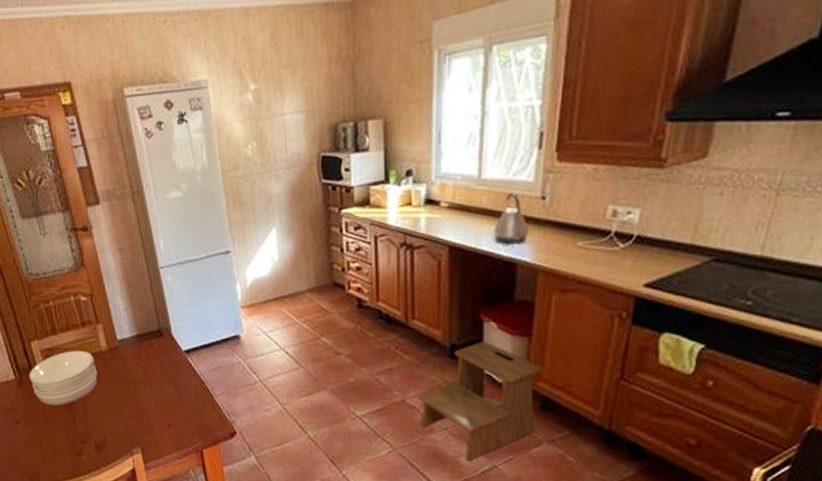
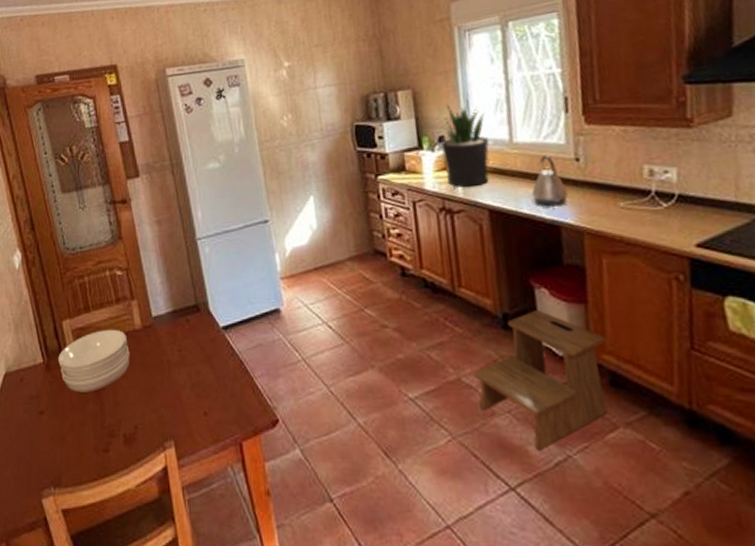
planter: none [408,136,456,224] -> present [441,104,489,188]

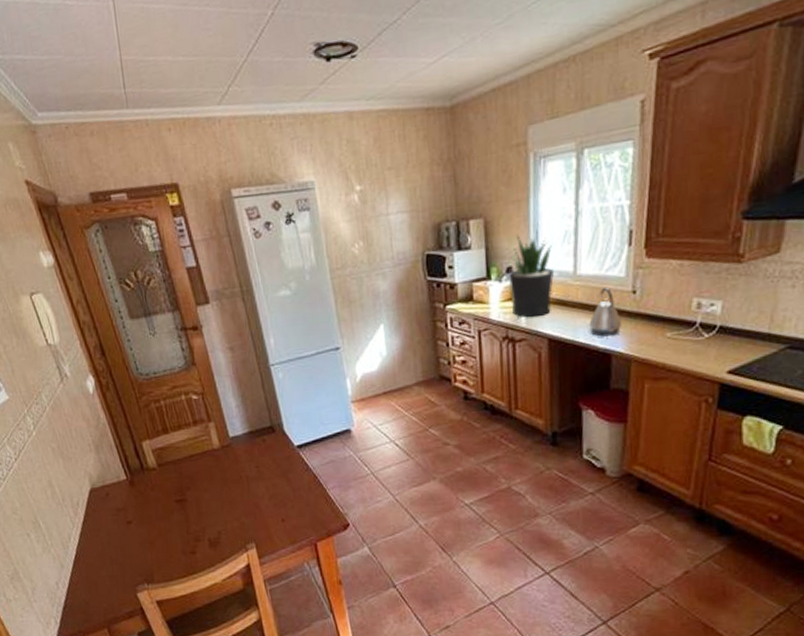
bowl: present [58,329,130,393] -> none [141,448,211,505]
step stool: present [473,309,607,451] -> none [522,428,639,544]

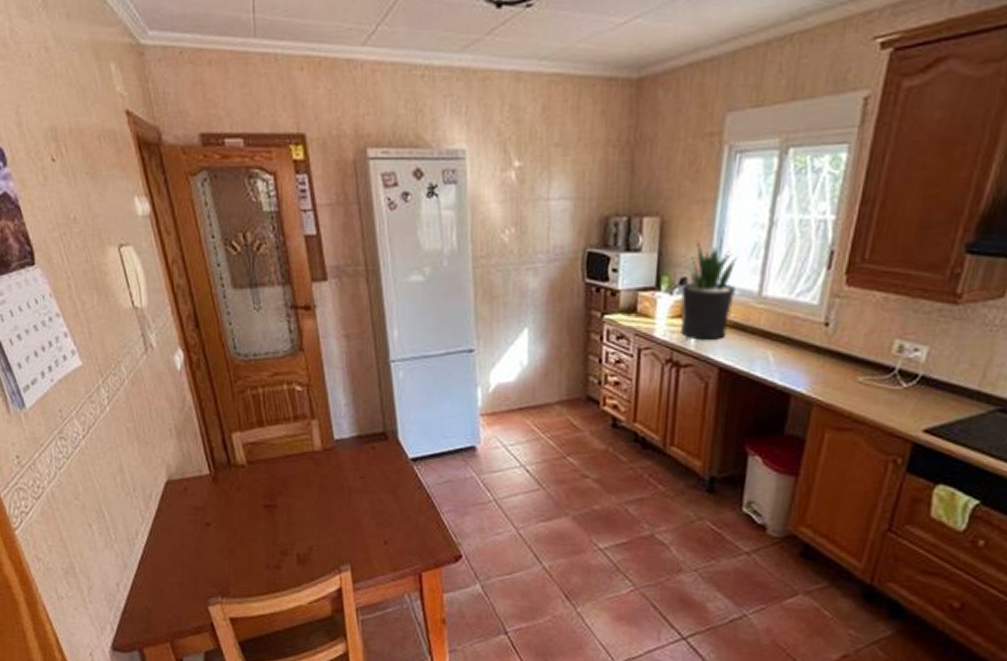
kettle: present [589,286,622,337] -> none [768,314,808,373]

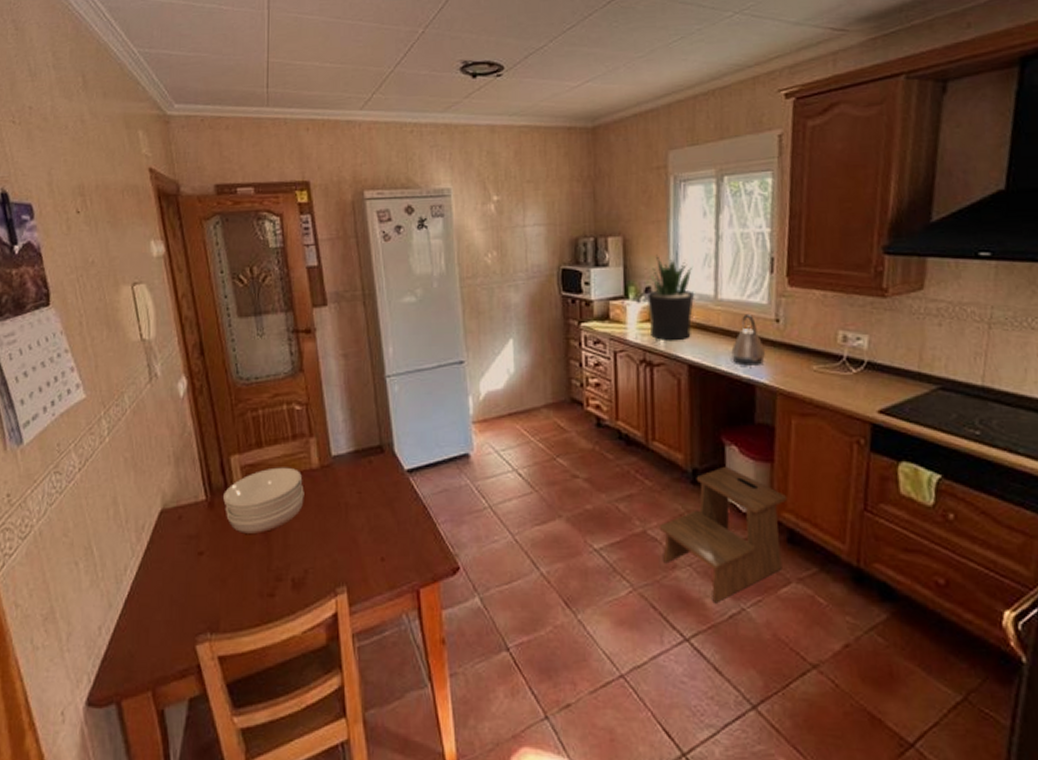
bowl: none [227,447,307,510] -> present [223,467,304,534]
step stool: none [667,476,808,608] -> present [659,466,788,604]
kettle: none [768,314,808,373] -> present [731,313,766,366]

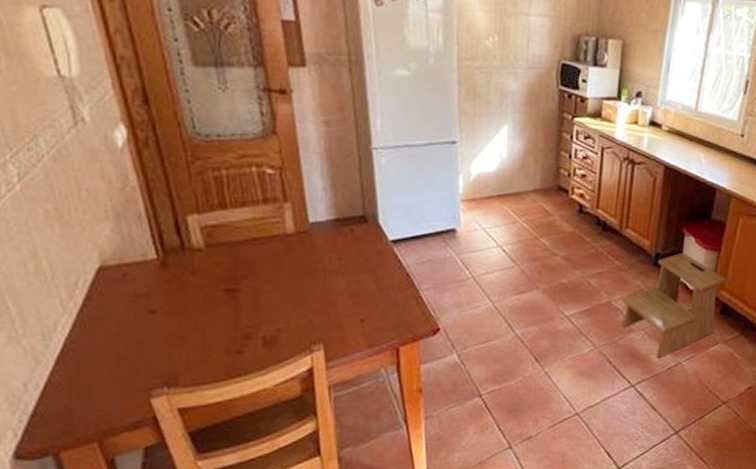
bowl: present [223,467,304,534] -> none [179,230,277,294]
planter: present [647,254,694,341] -> none [635,62,680,144]
kettle: present [731,313,766,366] -> none [701,126,729,172]

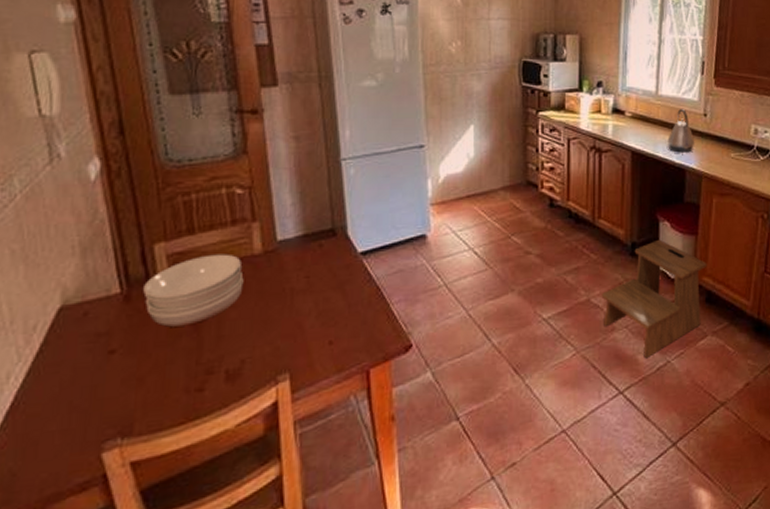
bowl: none [179,230,277,294] -> present [143,254,244,327]
kettle: none [701,126,729,172] -> present [667,108,695,153]

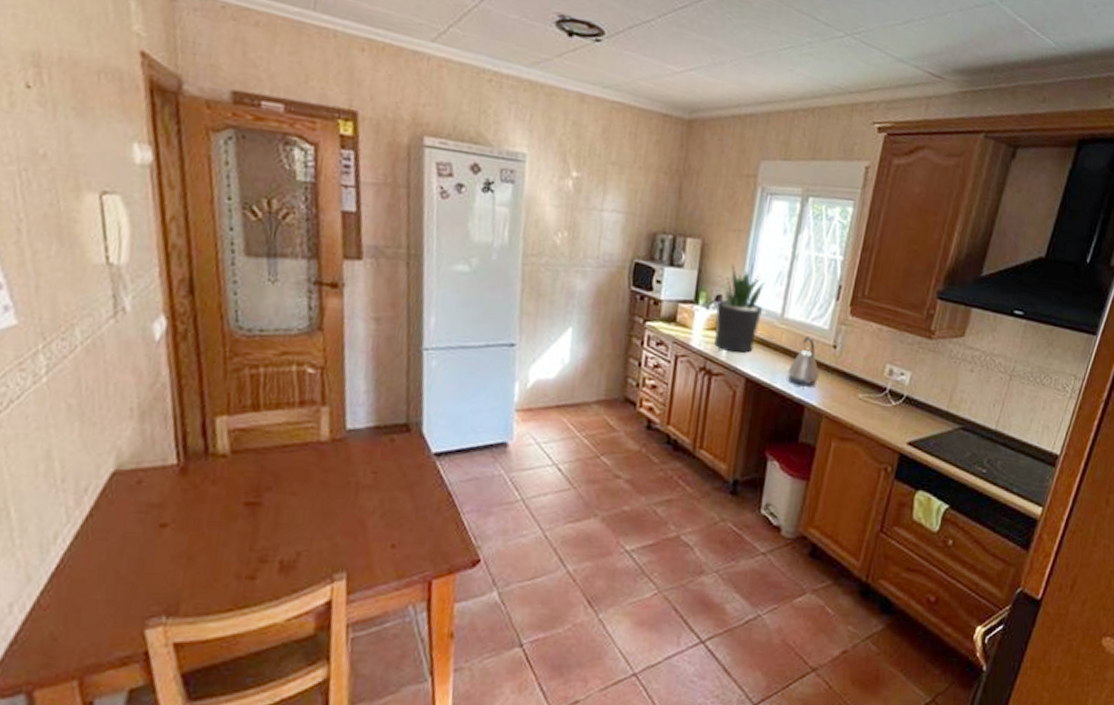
bowl: present [143,254,244,327] -> none [200,435,307,508]
planter: none [599,53,638,131] -> present [713,264,765,353]
step stool: present [601,239,707,359] -> none [692,480,816,609]

